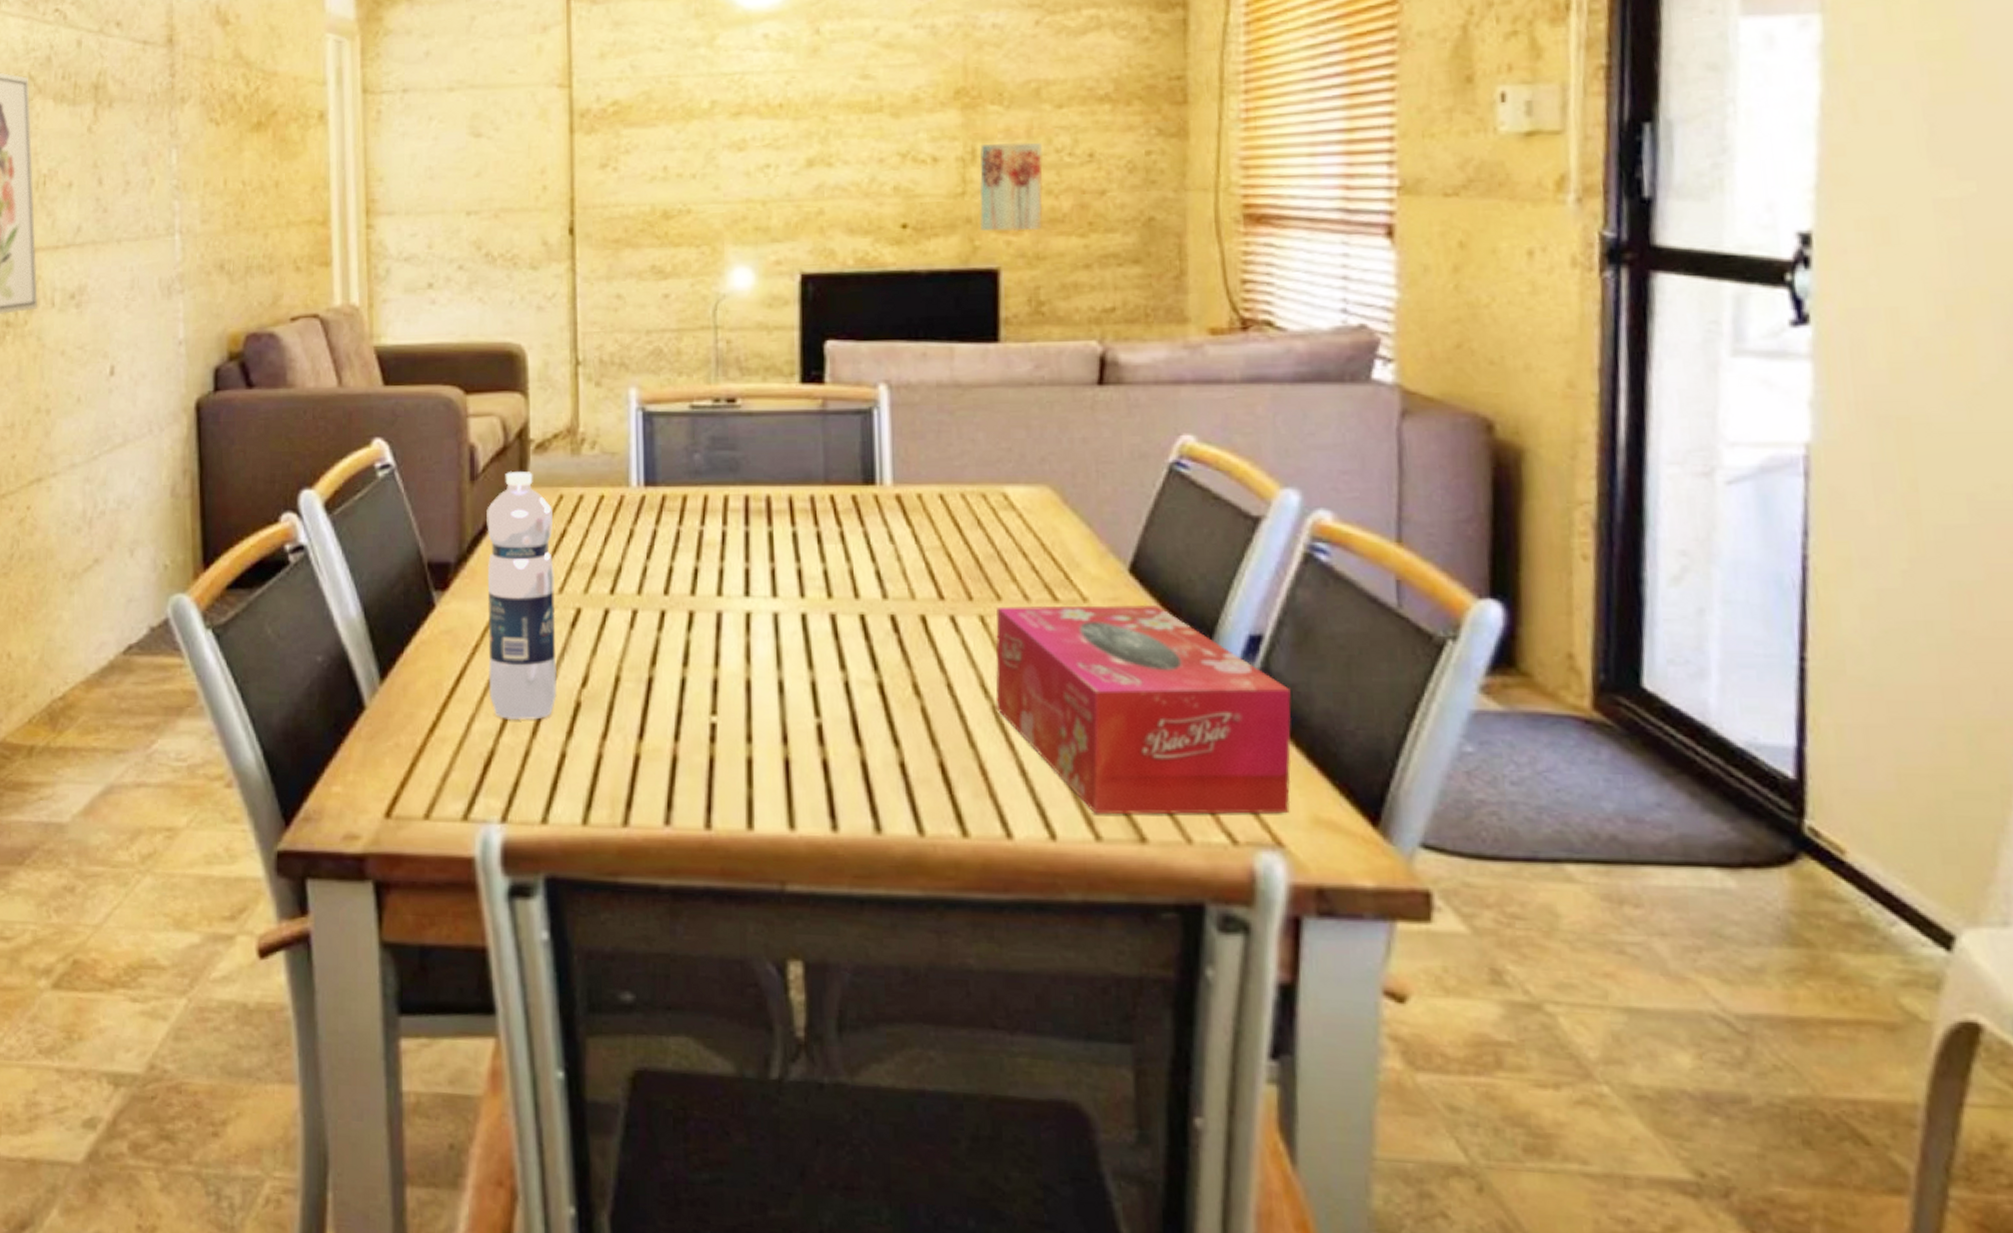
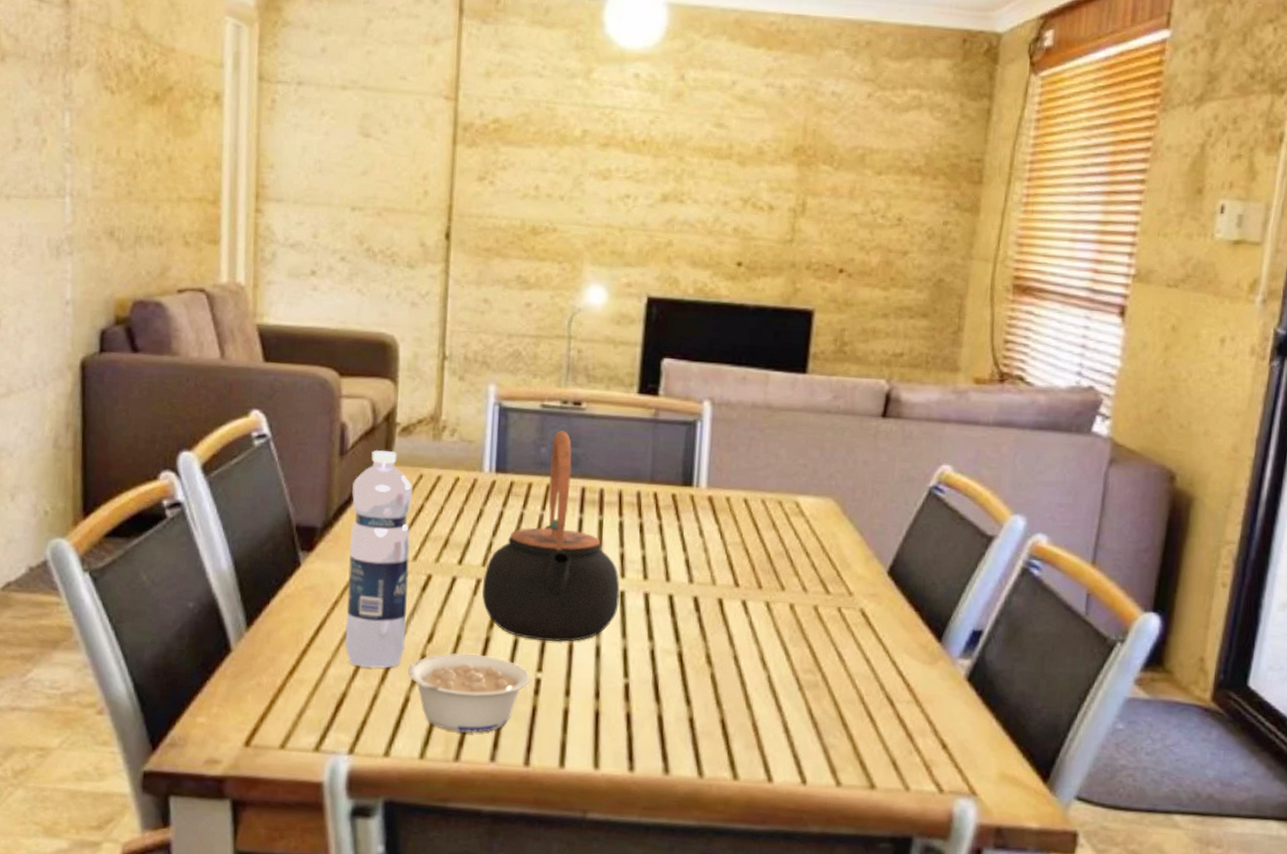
legume: none [561,697,703,792] -> present [407,653,530,734]
teapot: none [640,433,802,679] -> present [482,430,621,643]
wall art: present [979,142,1043,232] -> none [802,198,861,279]
tissue box: present [995,604,1292,815] -> none [771,595,998,770]

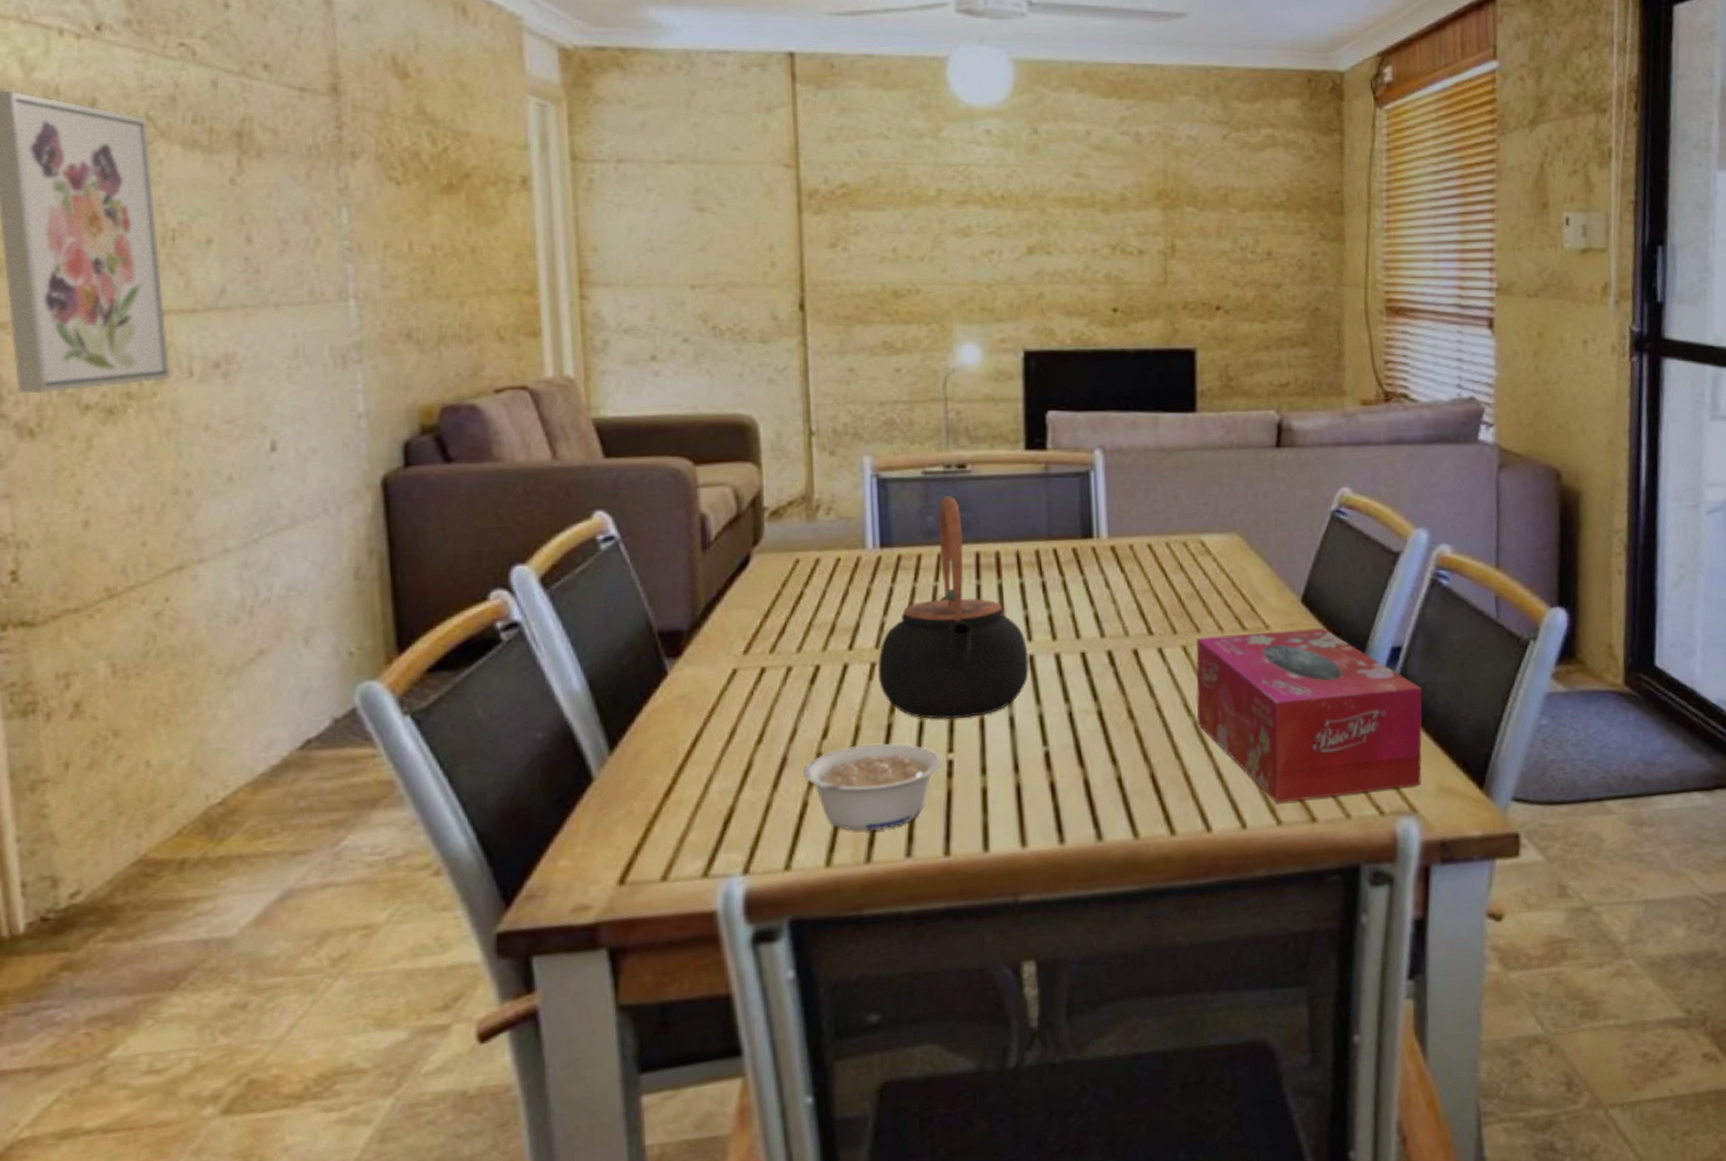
water bottle: present [345,450,413,669] -> none [720,538,797,776]
tissue box: none [771,595,998,770] -> present [1195,627,1423,803]

